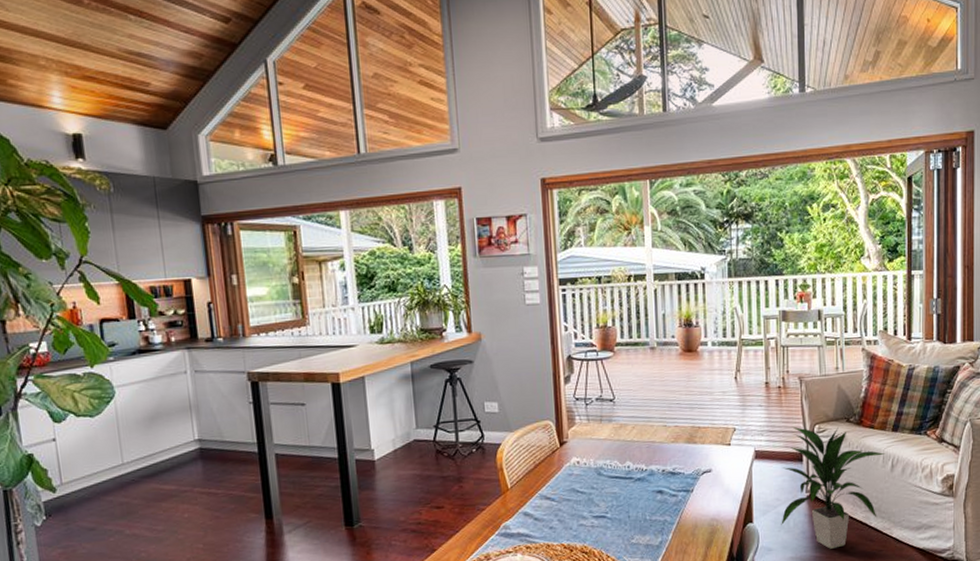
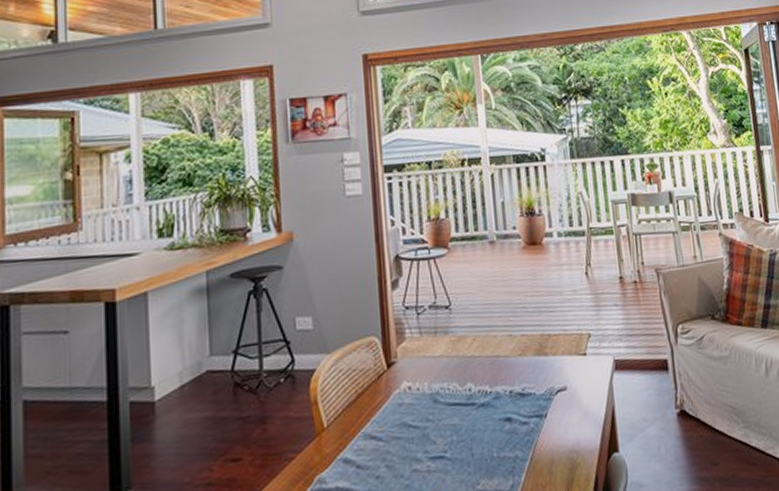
indoor plant: present [781,426,885,549] -> none [647,325,758,479]

